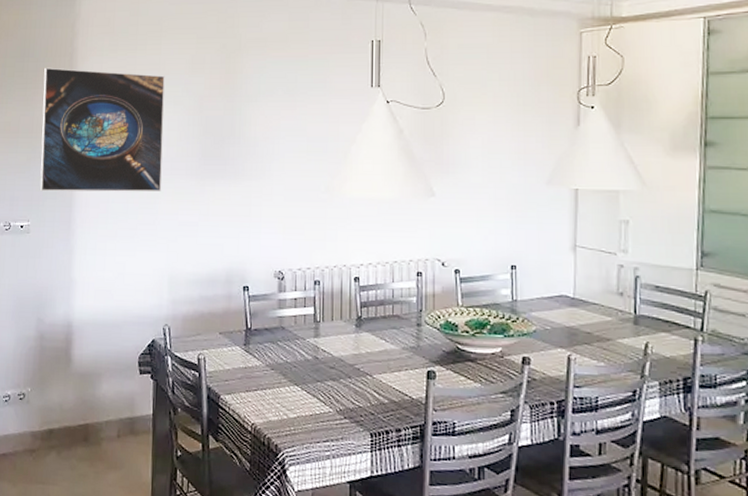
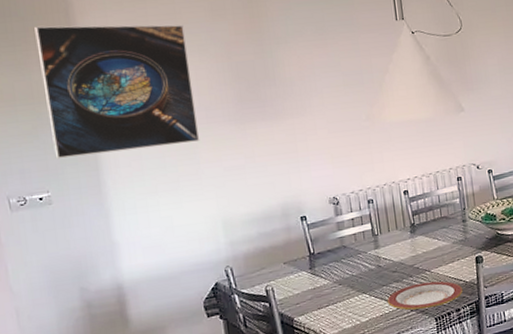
plate: none [320,387,406,421] -> present [388,281,463,310]

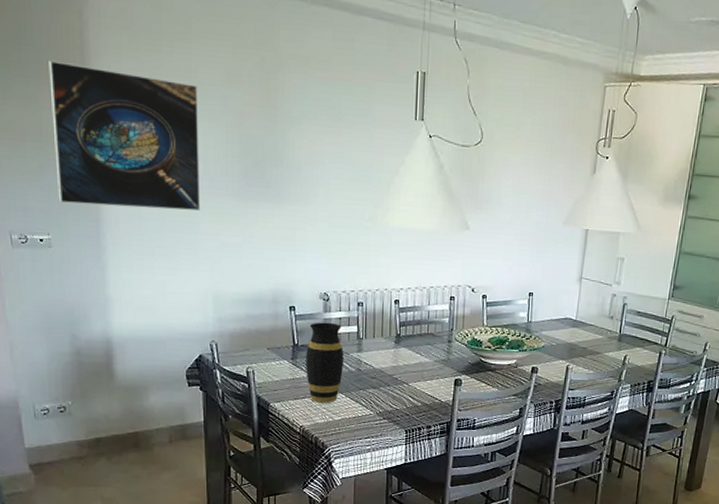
vase: none [323,224,364,308] -> present [306,322,344,403]
plate: present [388,281,463,310] -> none [362,394,436,420]

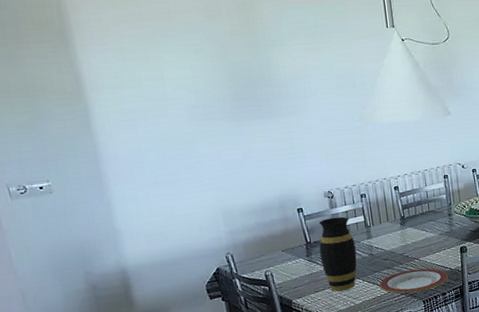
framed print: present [49,60,201,211] -> none [26,19,199,150]
plate: none [362,394,436,420] -> present [379,268,448,294]

